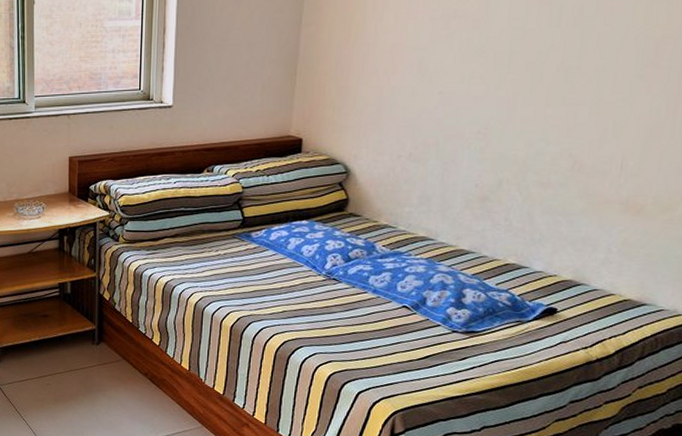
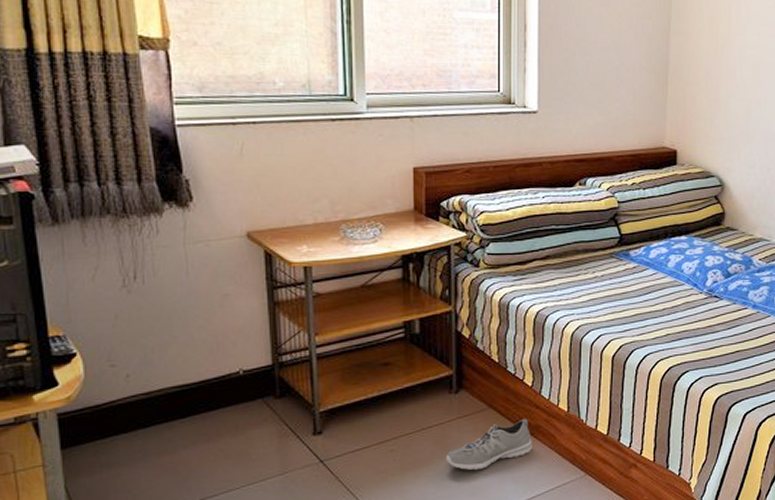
sneaker: none [88,372,158,410] -> present [445,418,532,471]

